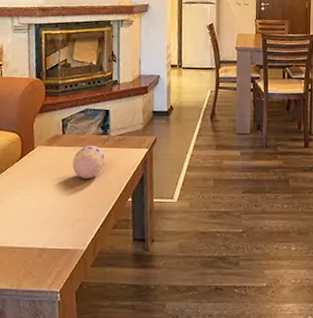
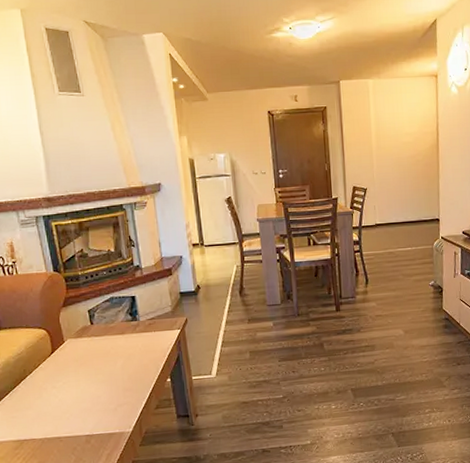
decorative egg: present [72,145,106,179] -> none [105,332,139,366]

